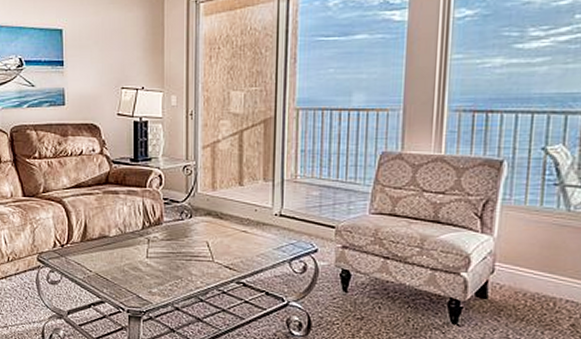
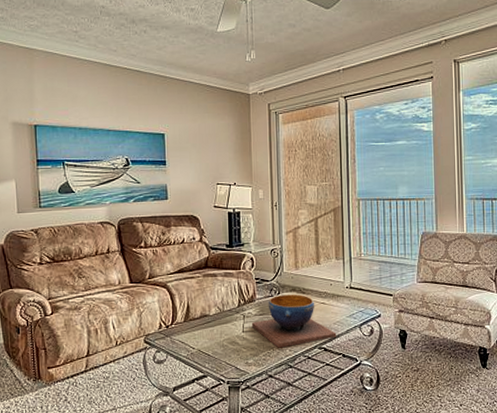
decorative bowl: none [157,218,260,279] -> present [251,294,337,348]

